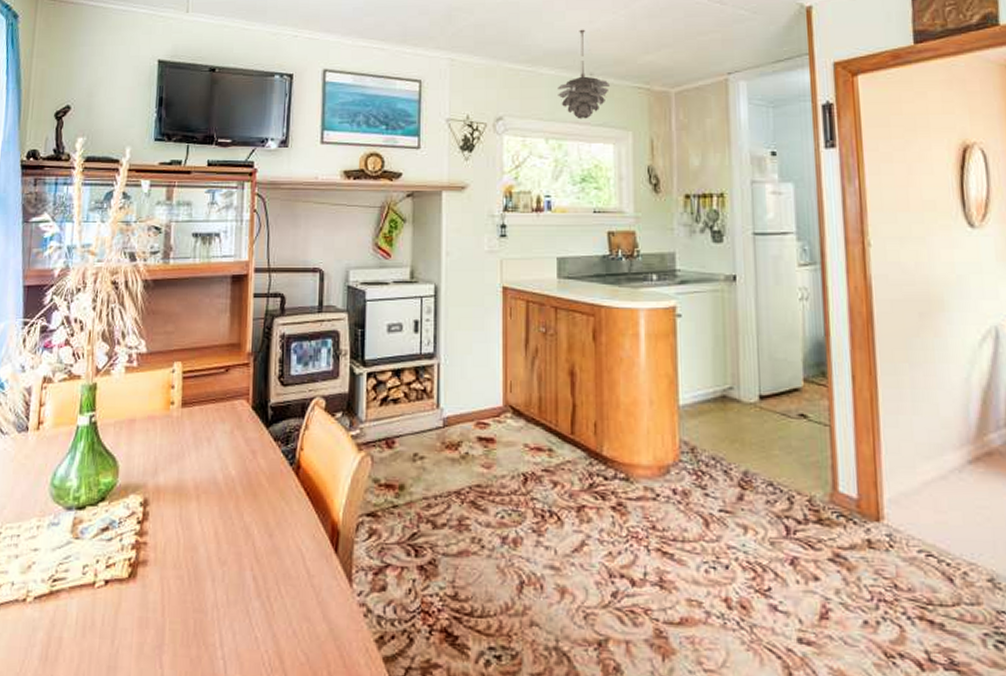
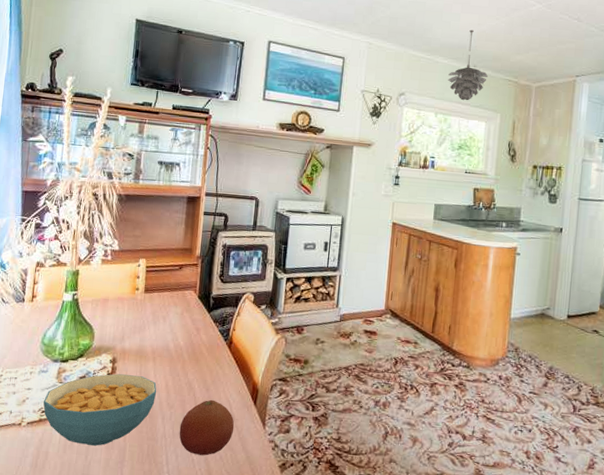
cereal bowl: none [54,521,204,625] -> present [43,373,157,446]
fruit: none [235,549,310,631] -> present [179,399,235,456]

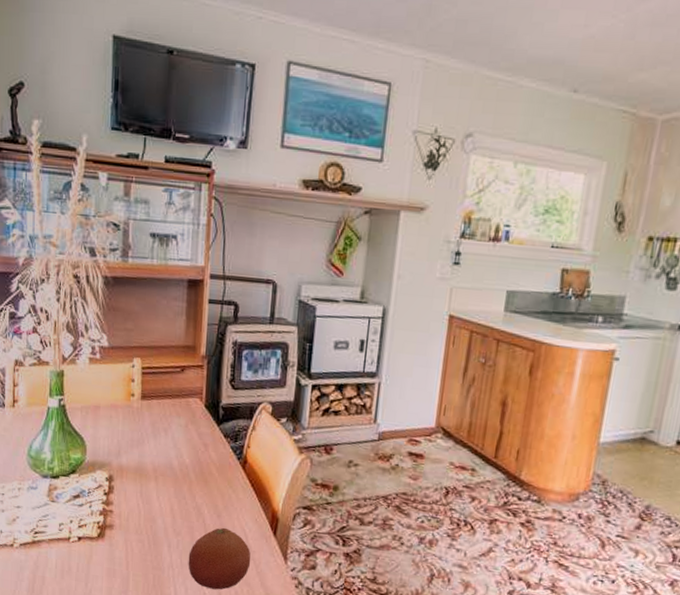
cereal bowl: present [43,373,157,446] -> none [35,493,161,573]
pendant light: present [448,29,488,101] -> none [535,34,593,144]

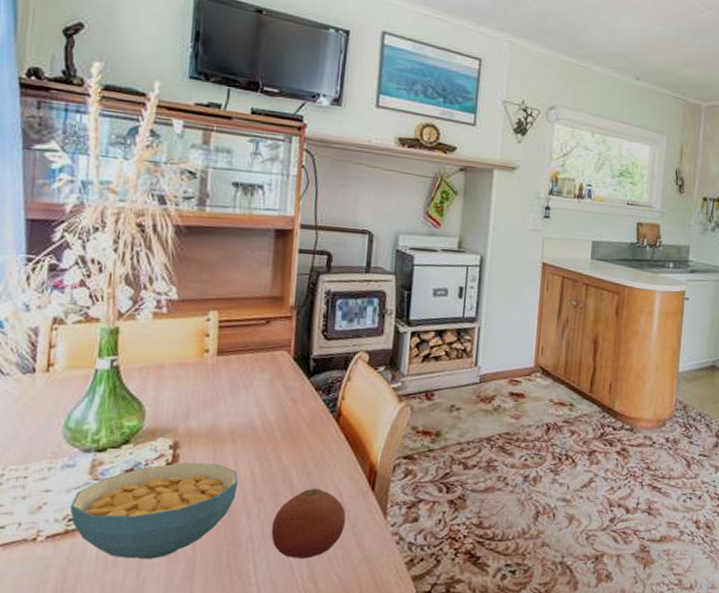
cereal bowl: none [35,493,161,573] -> present [69,463,239,559]

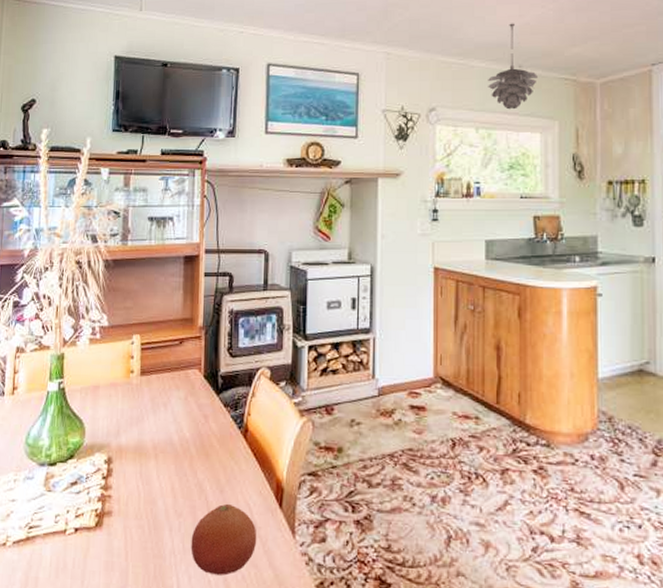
cereal bowl: present [69,463,239,559] -> none [29,477,162,568]
pendant light: none [607,34,652,120] -> present [488,23,537,110]

